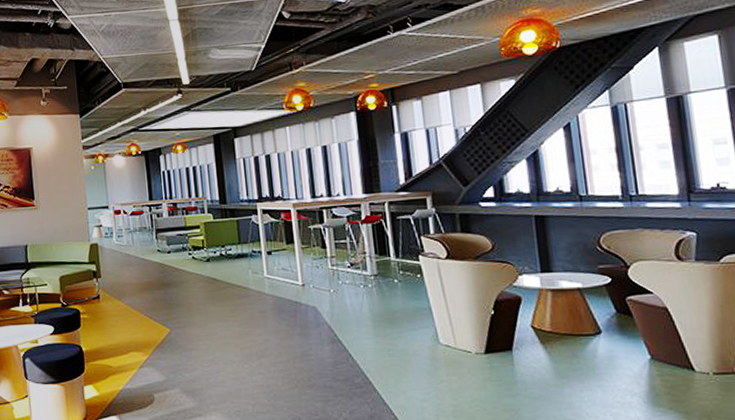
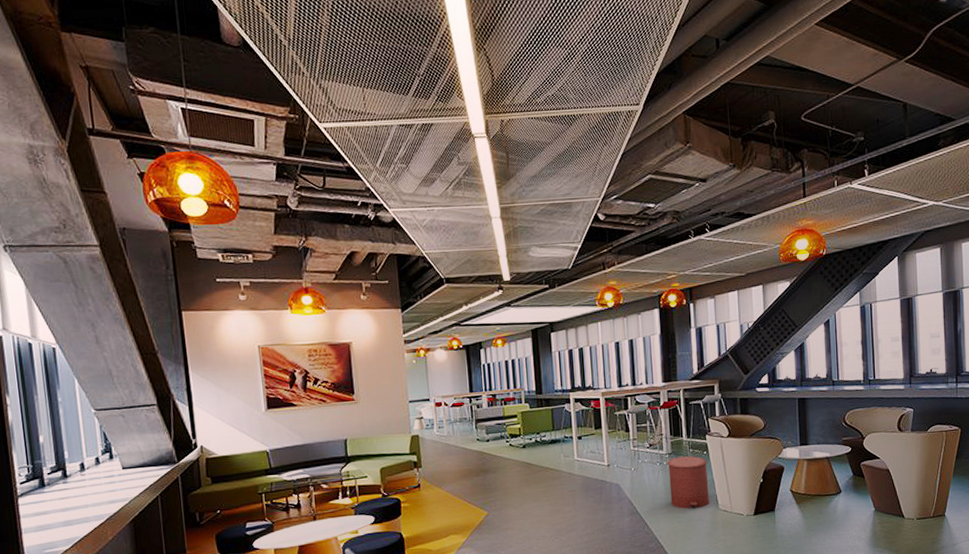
trash can: none [373,279,428,341] -> present [667,456,710,509]

